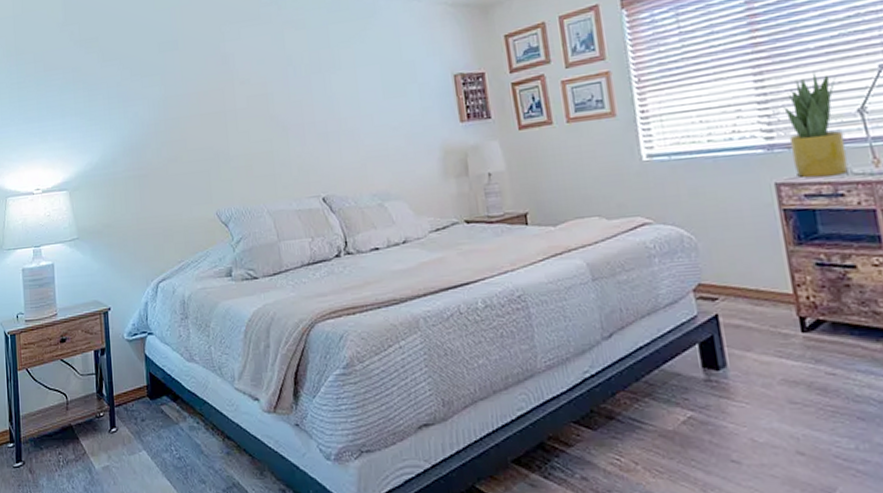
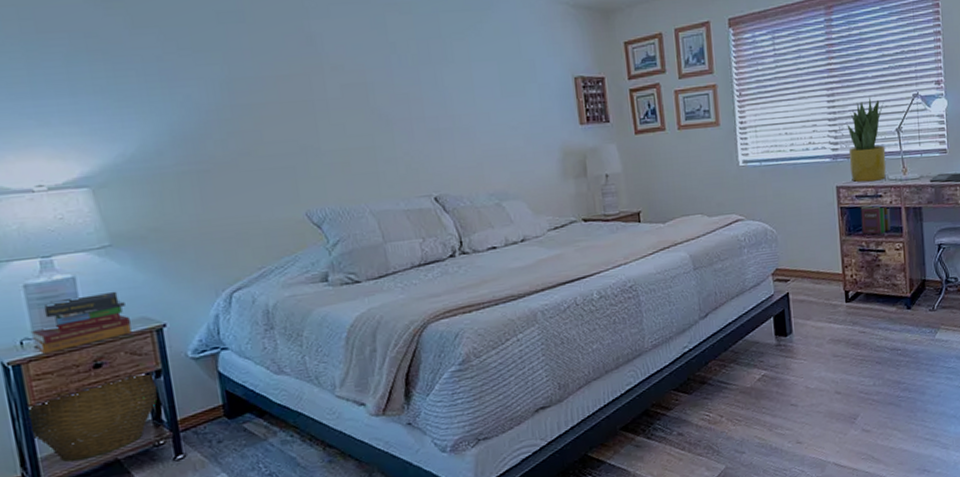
basket: none [16,349,102,422] -> present [27,371,158,462]
books: none [23,277,87,327] -> present [30,291,132,354]
books: none [812,206,864,245] -> present [860,205,892,235]

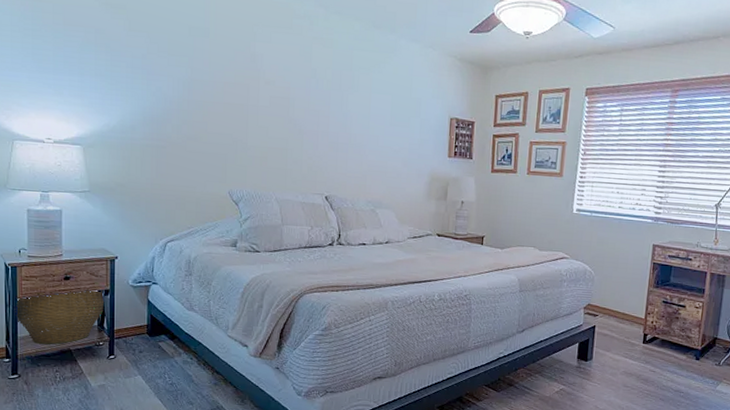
books: present [30,291,132,354] -> none [27,225,93,262]
planter: present [847,97,887,183] -> none [668,173,710,246]
books: present [860,205,892,235] -> none [668,264,698,292]

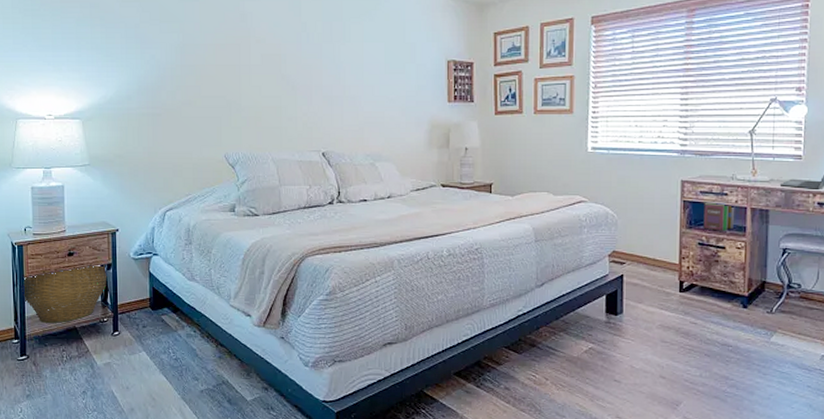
books: none [668,264,698,292] -> present [703,200,735,231]

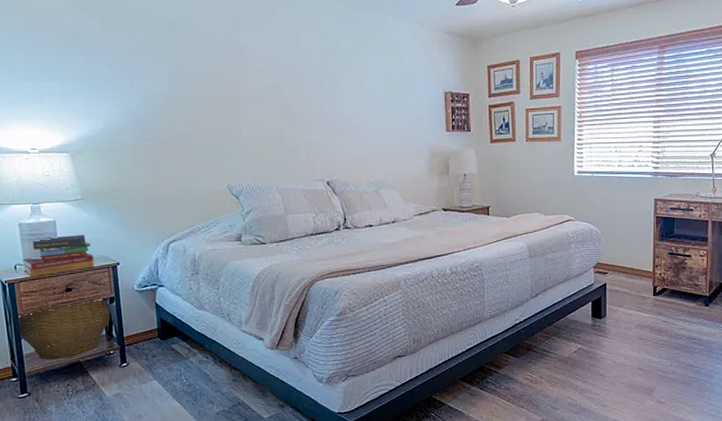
books: none [32,199,95,240] -> present [22,234,94,277]
books: present [703,200,735,231] -> none [673,216,699,242]

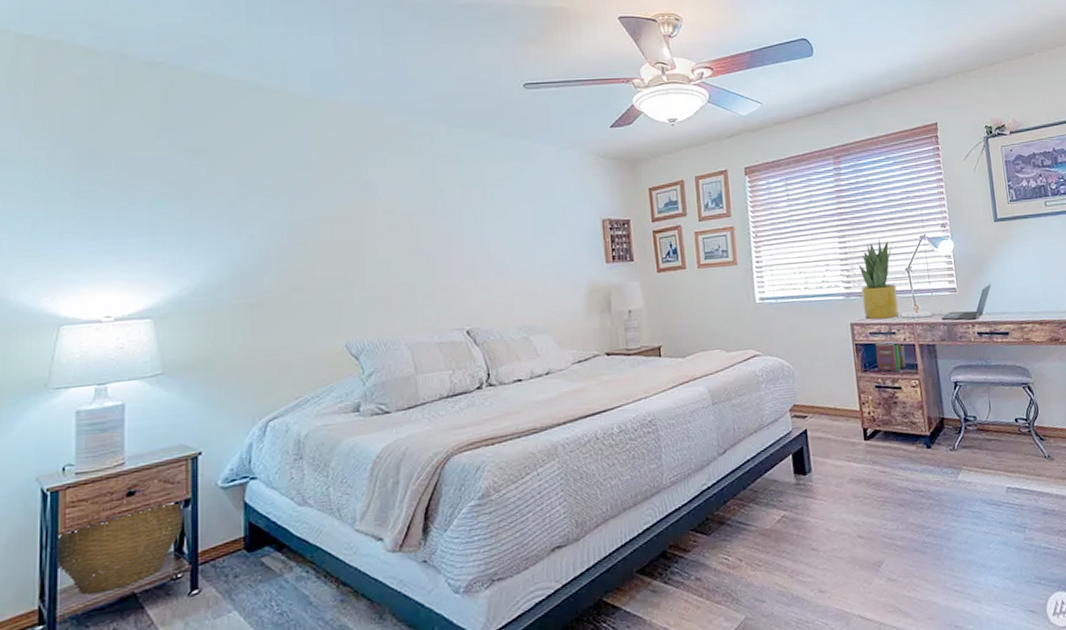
books: present [22,234,94,277] -> none [74,418,168,480]
planter: none [667,126,703,197] -> present [858,239,899,320]
books: none [673,216,699,242] -> present [874,341,907,372]

